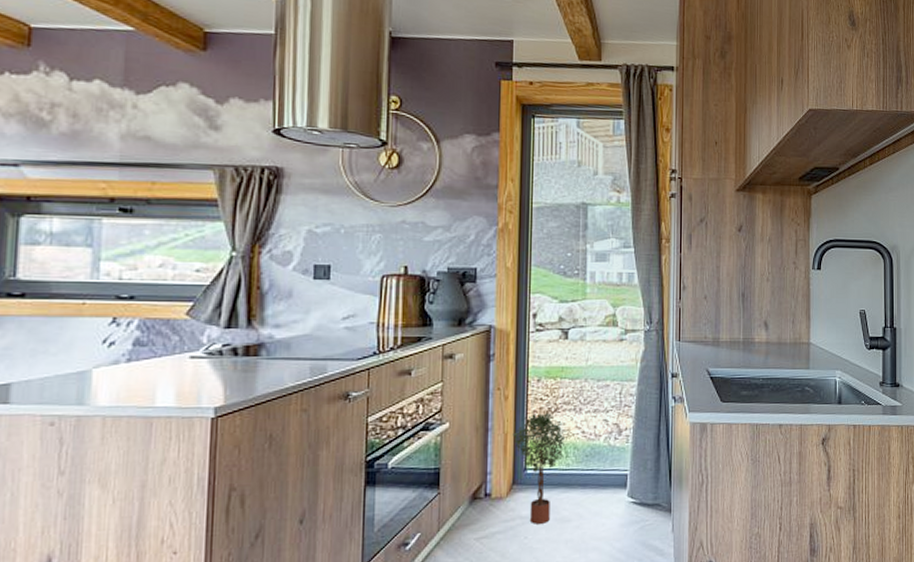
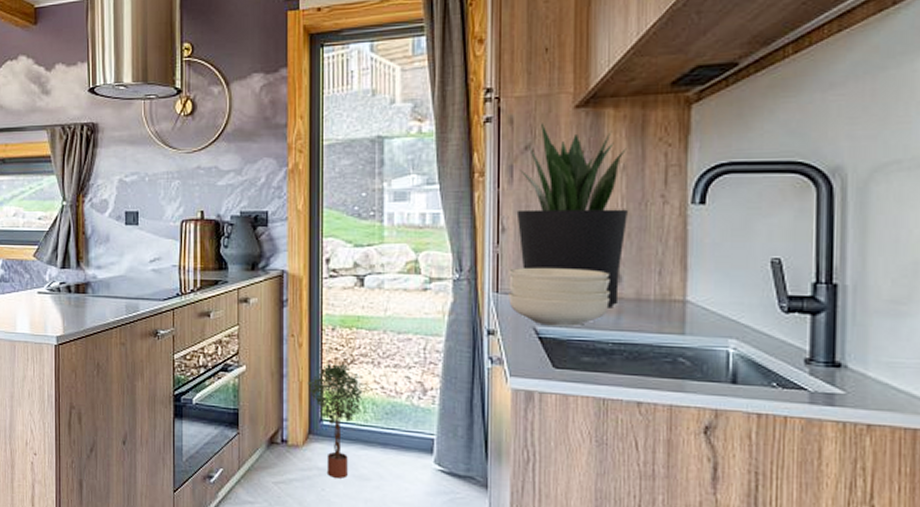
bowl: none [688,319,761,367] -> present [508,267,610,327]
planter: none [694,201,772,351] -> present [516,123,628,308]

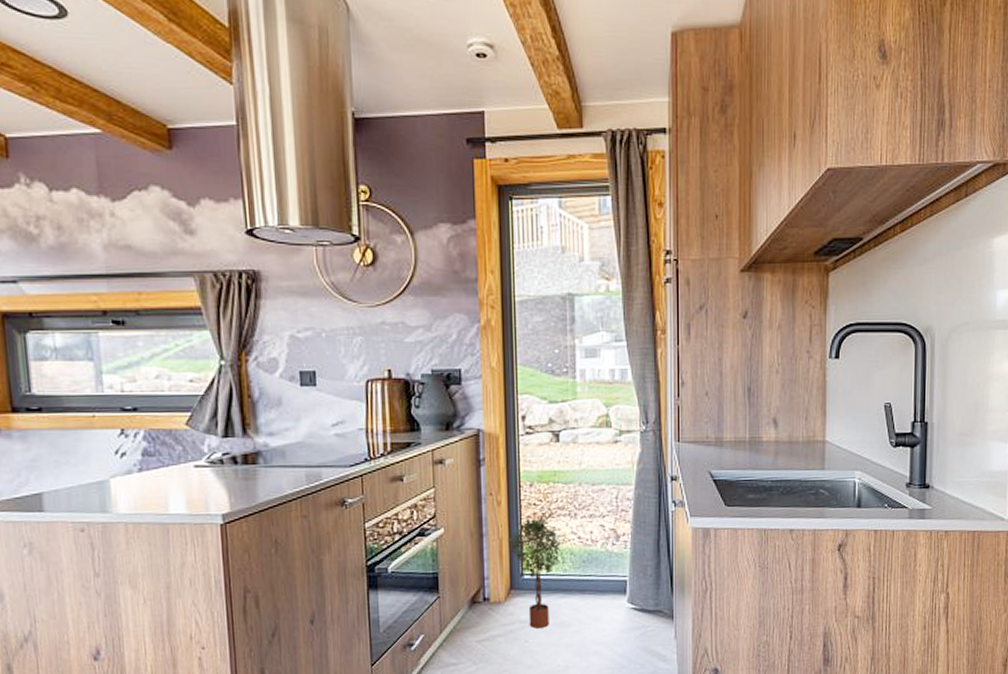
bowl: present [508,267,610,327] -> none [688,416,769,469]
planter: present [516,123,628,308] -> none [693,285,782,451]

